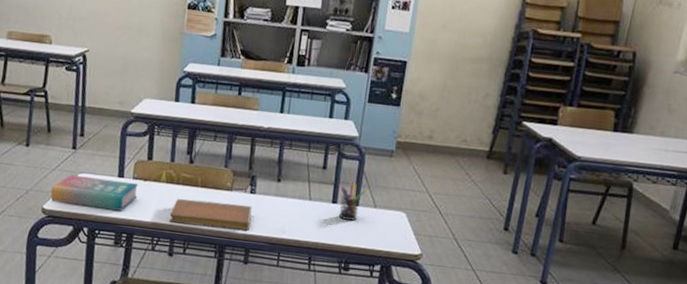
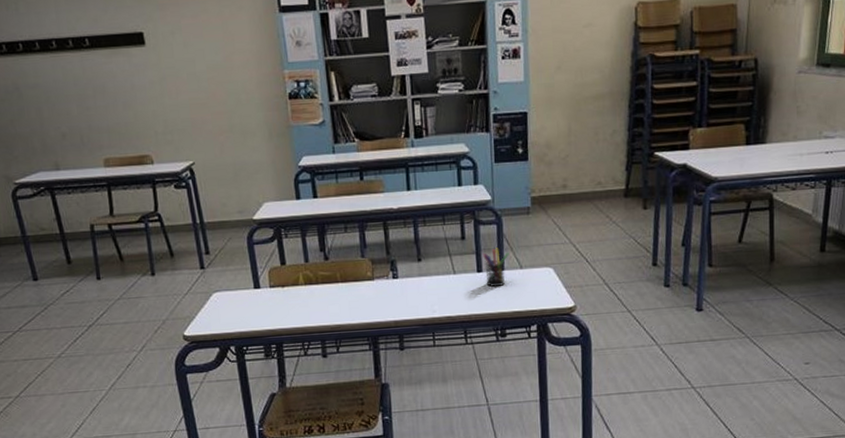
book: present [50,175,138,211] -> none [188,291,279,327]
notebook: present [169,199,252,231] -> none [315,291,399,324]

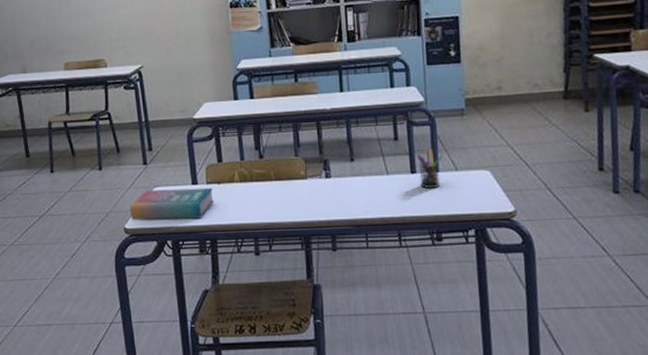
book: none [188,291,279,327] -> present [130,187,215,220]

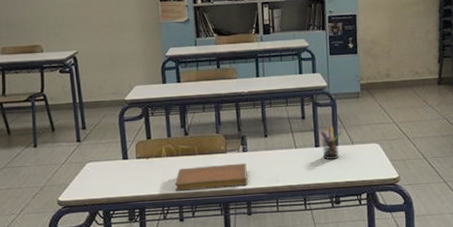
book: present [130,187,215,220] -> none [64,162,143,193]
notebook: none [249,190,332,221] -> present [174,163,248,191]

